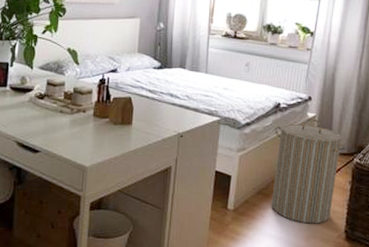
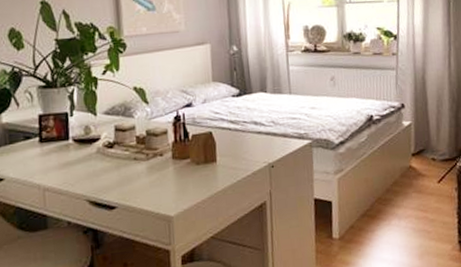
laundry hamper: present [271,118,347,224] -> none [371,126,448,241]

